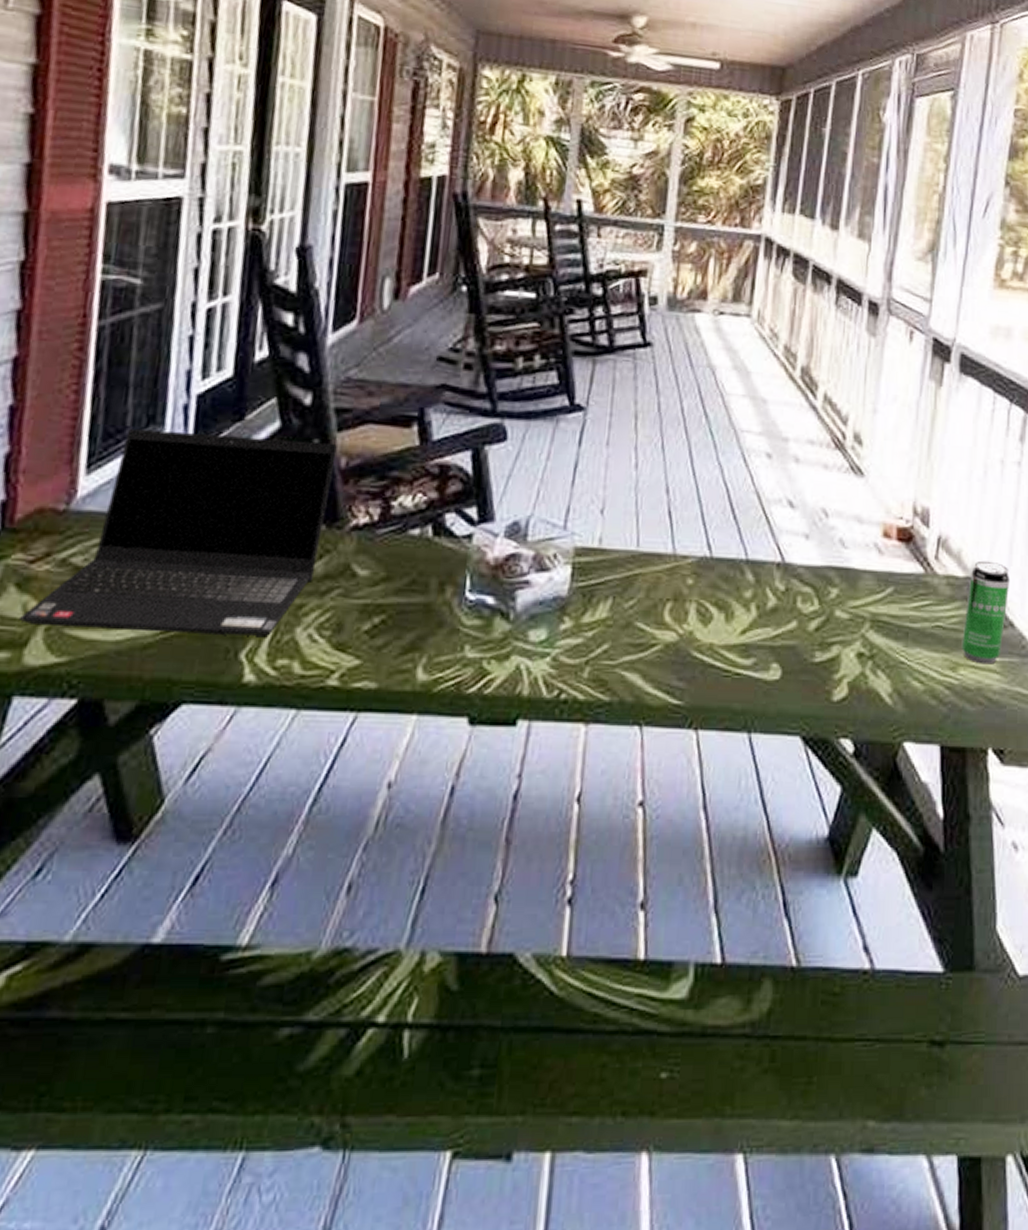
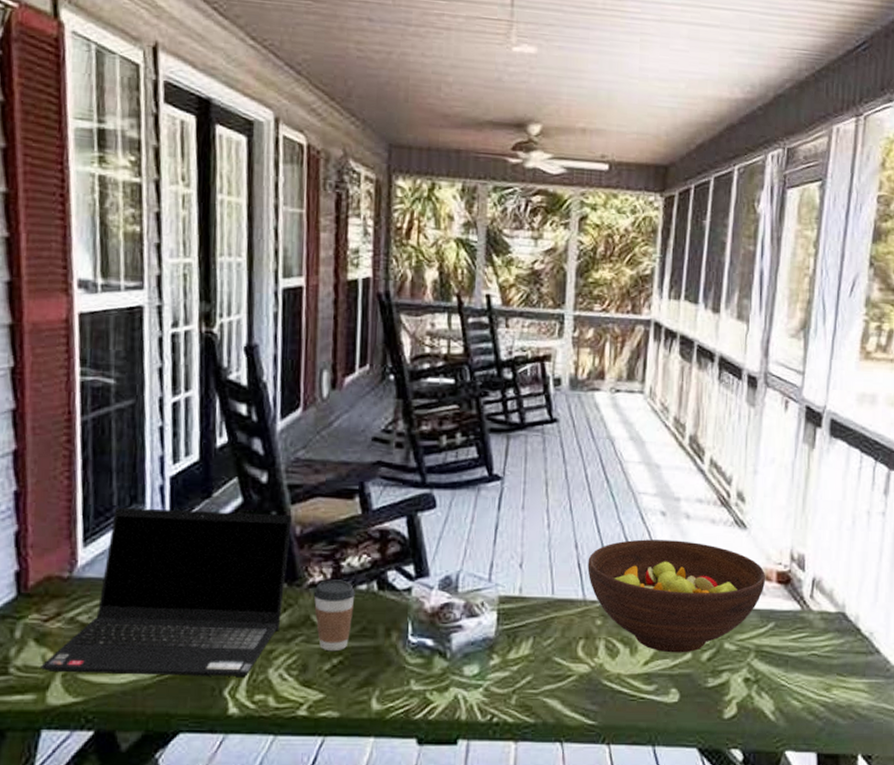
coffee cup: none [356,521,406,609] -> present [313,579,355,652]
fruit bowl: none [679,485,885,621] -> present [587,539,766,653]
beverage can: present [961,560,1011,665] -> none [834,598,876,685]

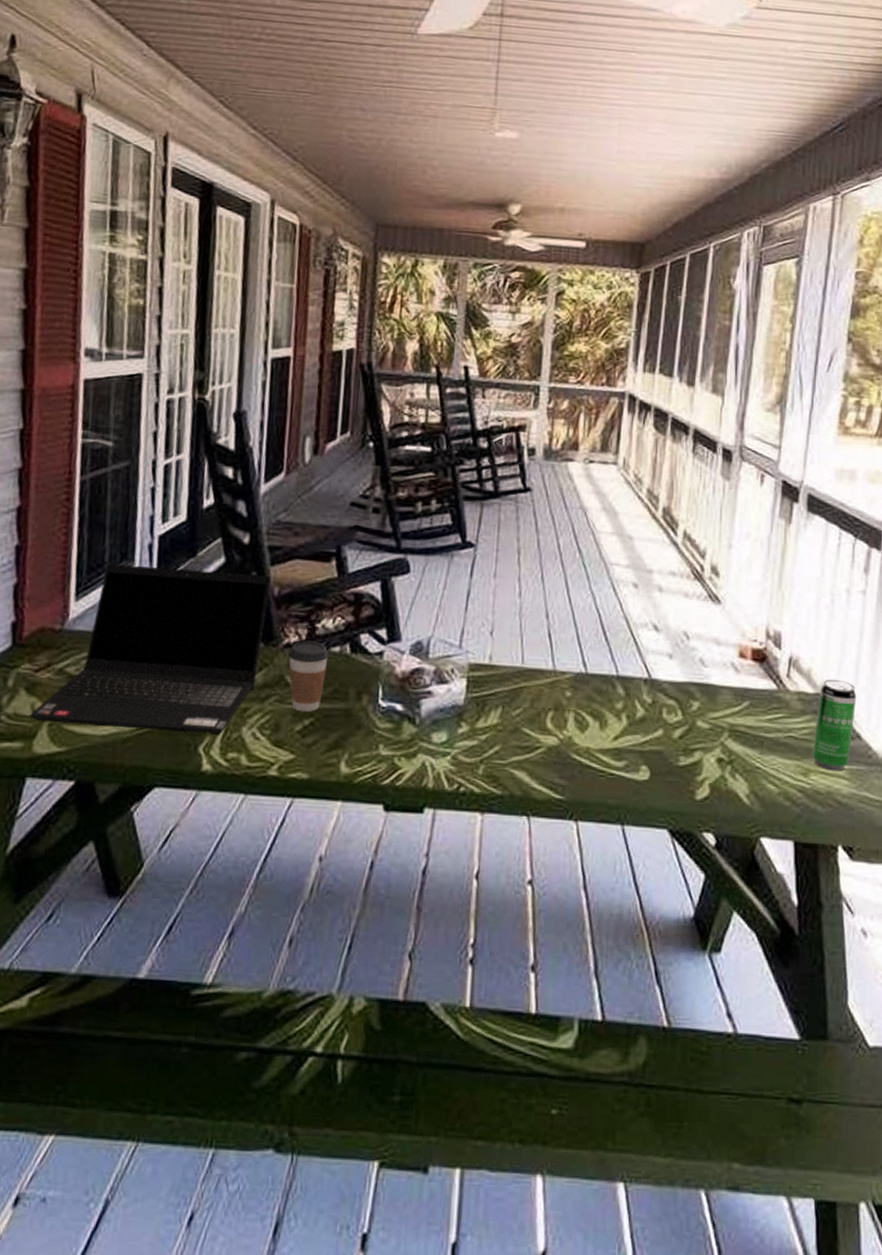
fruit bowl: present [587,539,766,653] -> none [558,611,741,730]
beverage can: none [834,598,876,685] -> present [812,679,857,771]

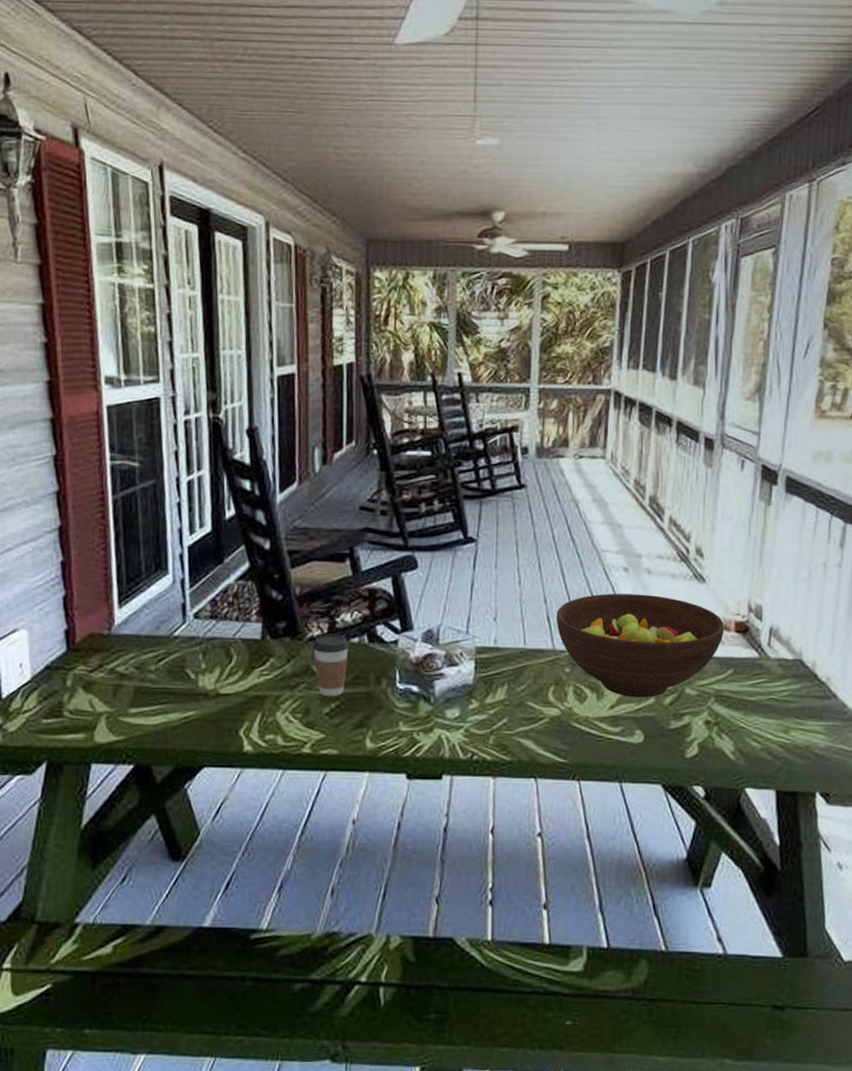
laptop computer: present [28,563,271,734] -> none [87,573,292,719]
fruit bowl: none [558,611,741,730] -> present [556,594,725,698]
beverage can: present [812,679,857,771] -> none [792,645,833,728]

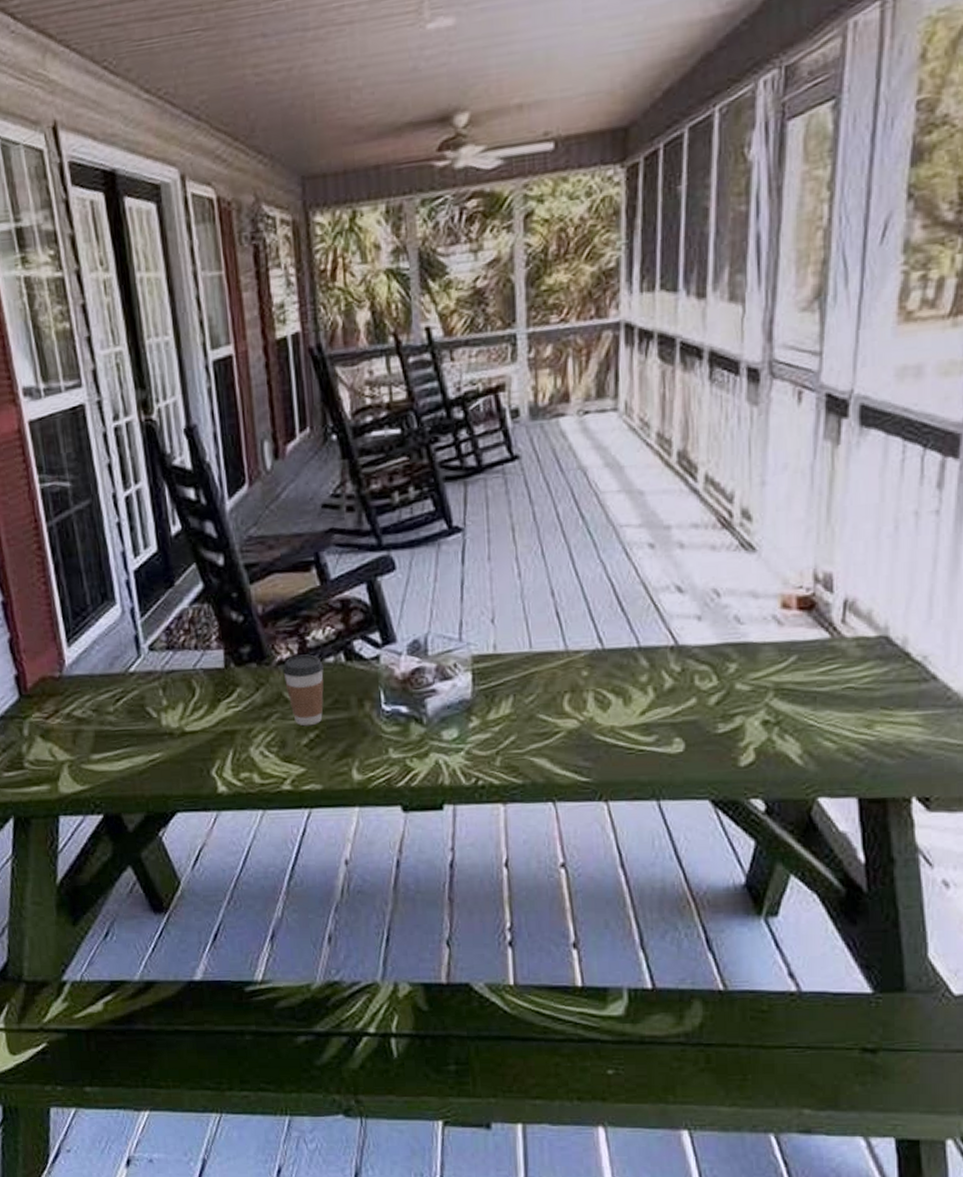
fruit bowl: present [556,594,725,698] -> none [567,573,784,700]

